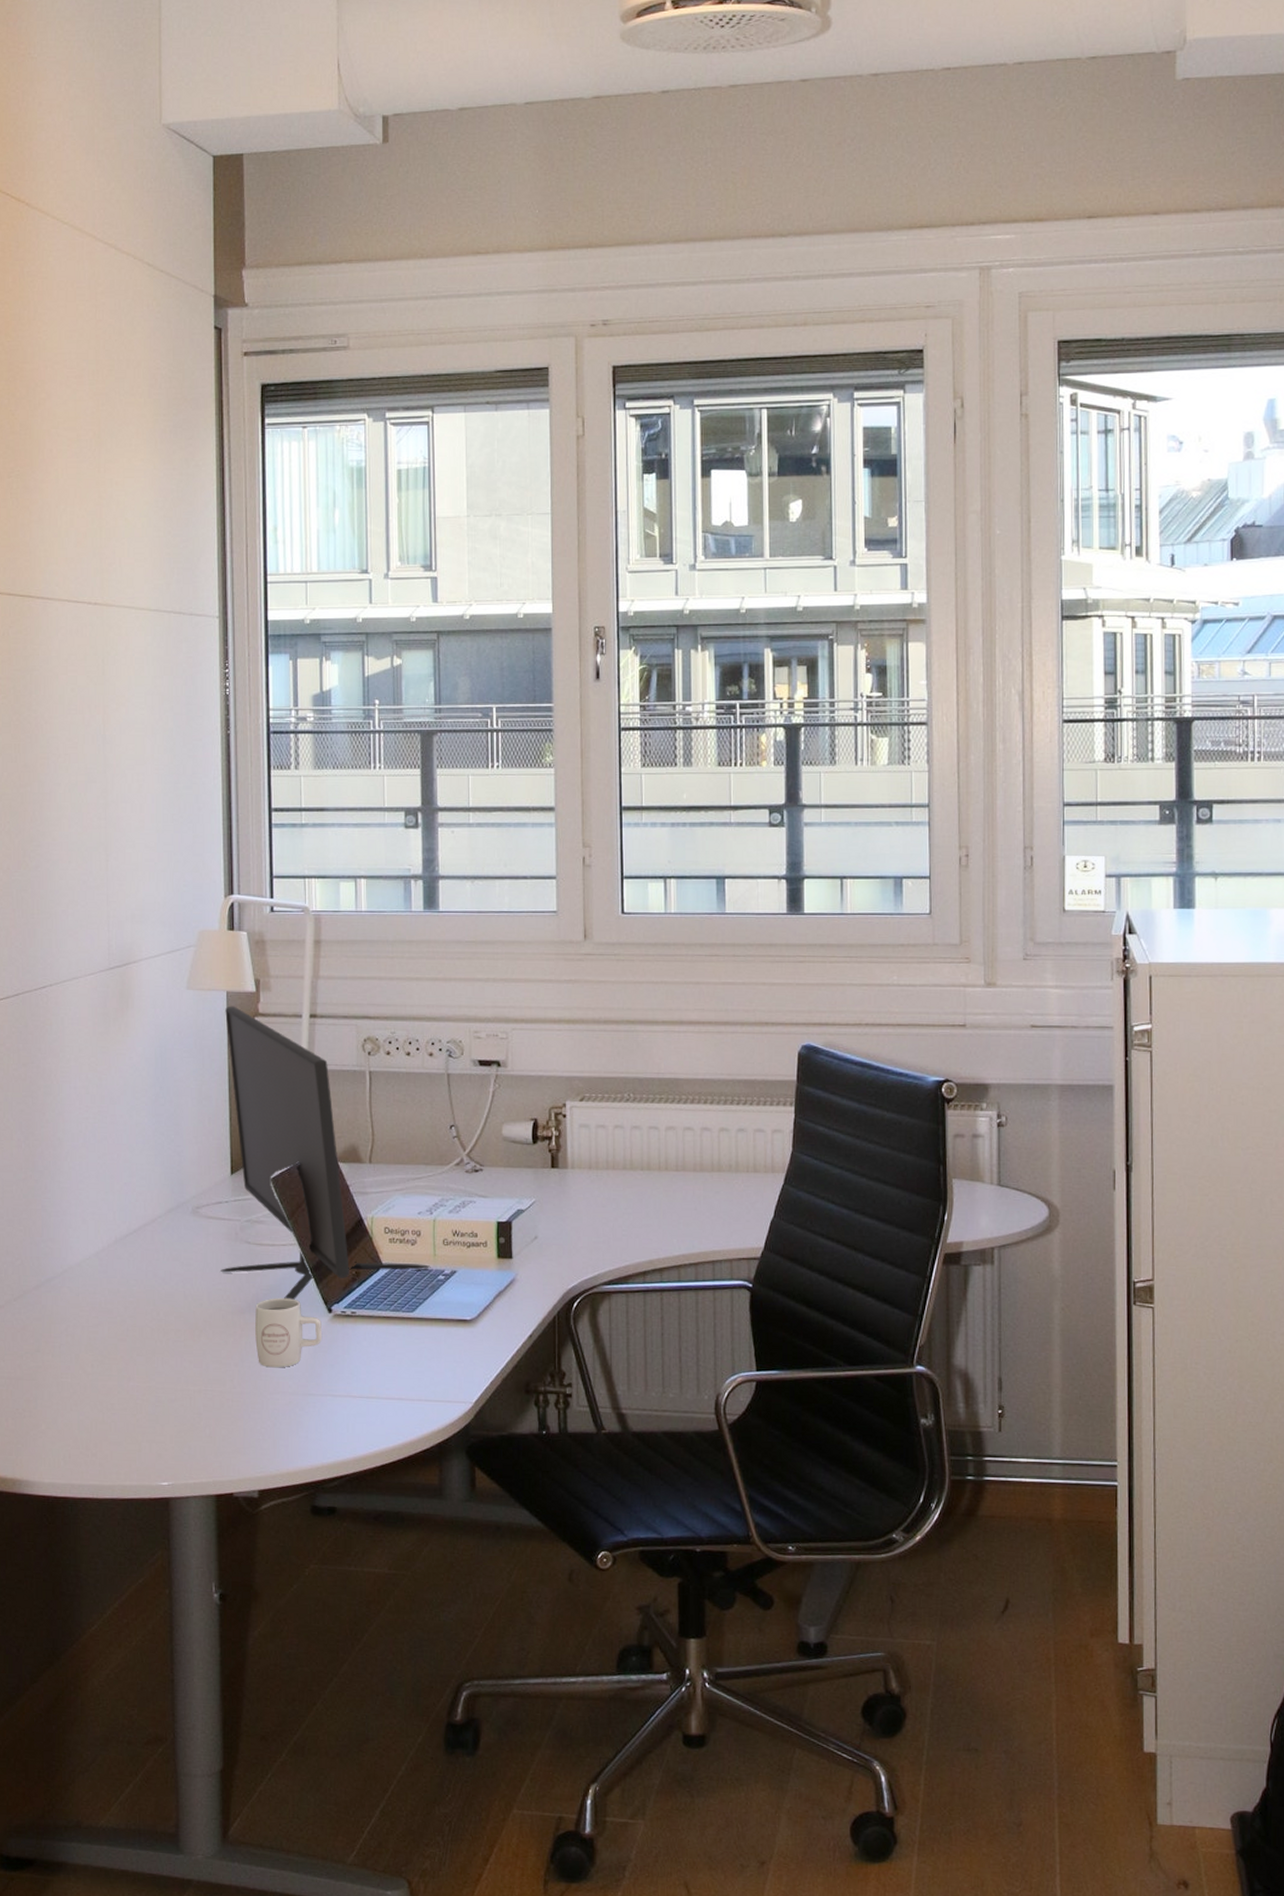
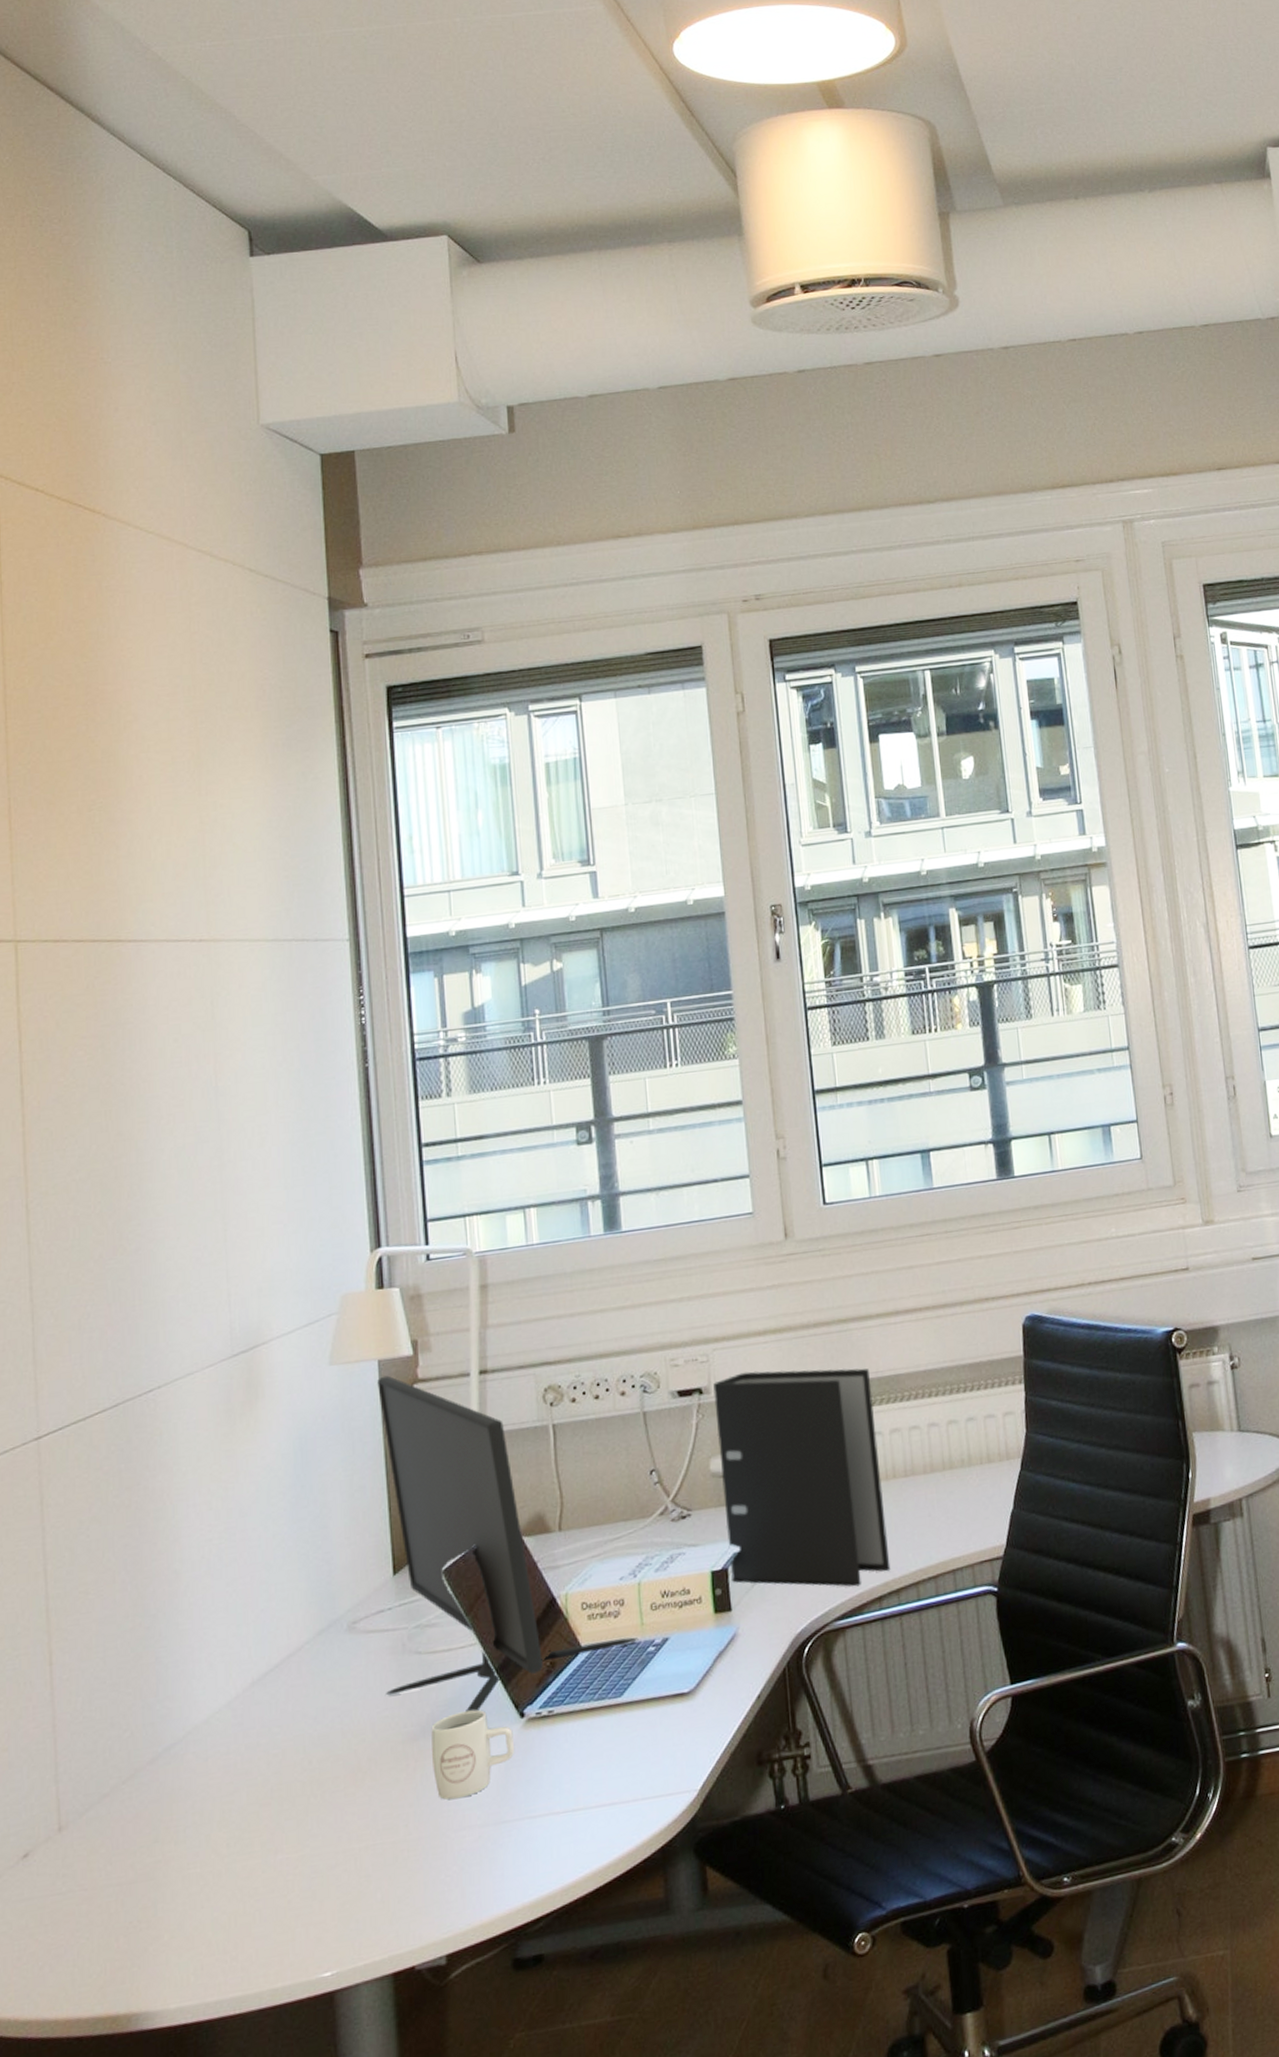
binder: none [510,1053,656,1259] -> present [713,1368,891,1587]

